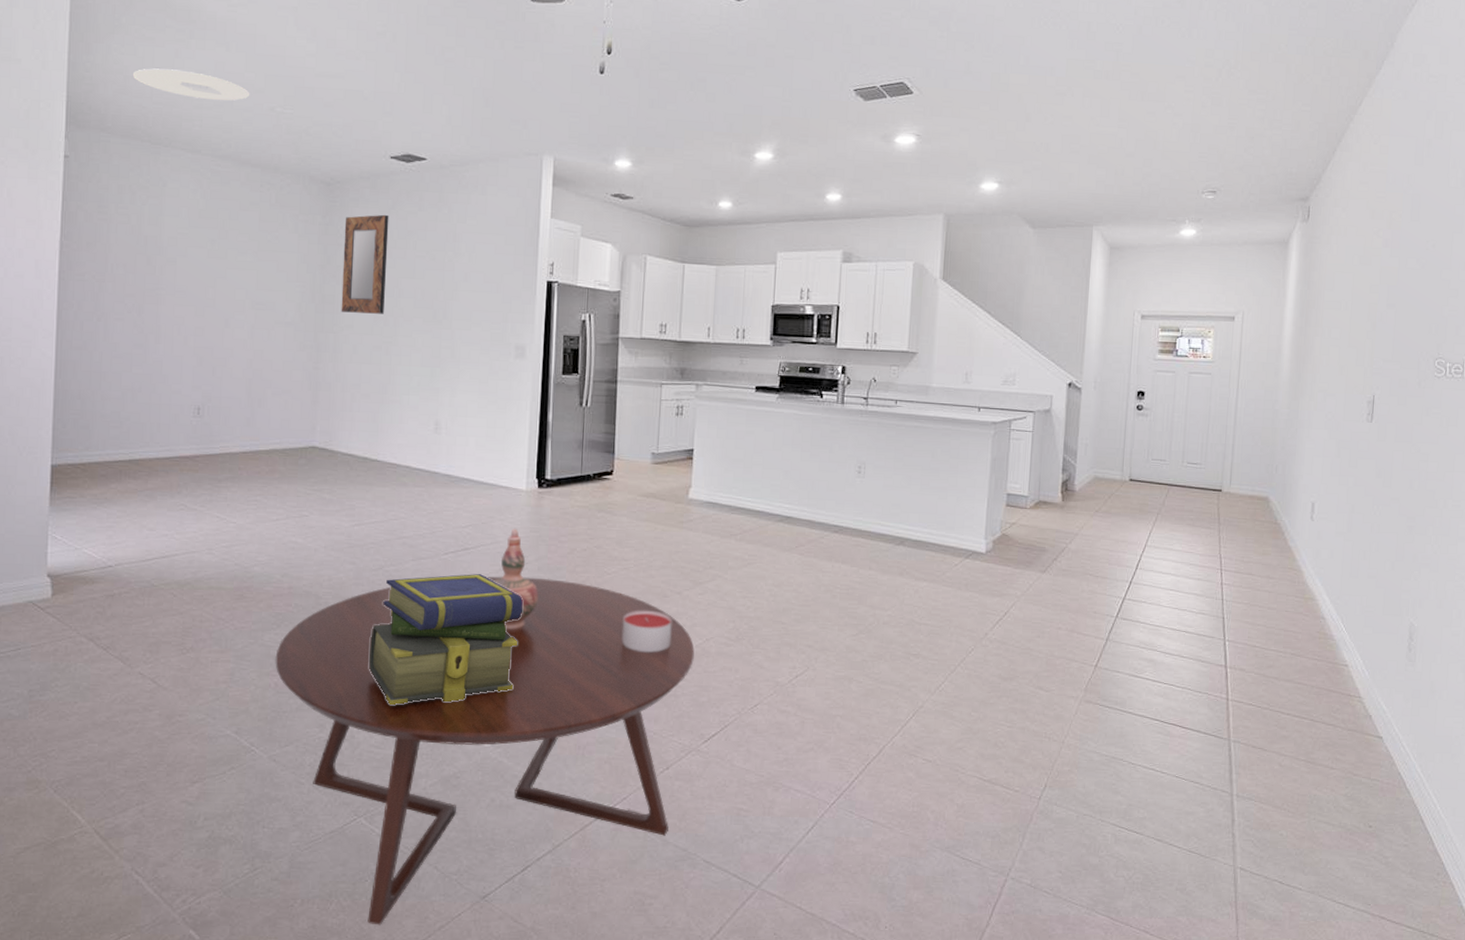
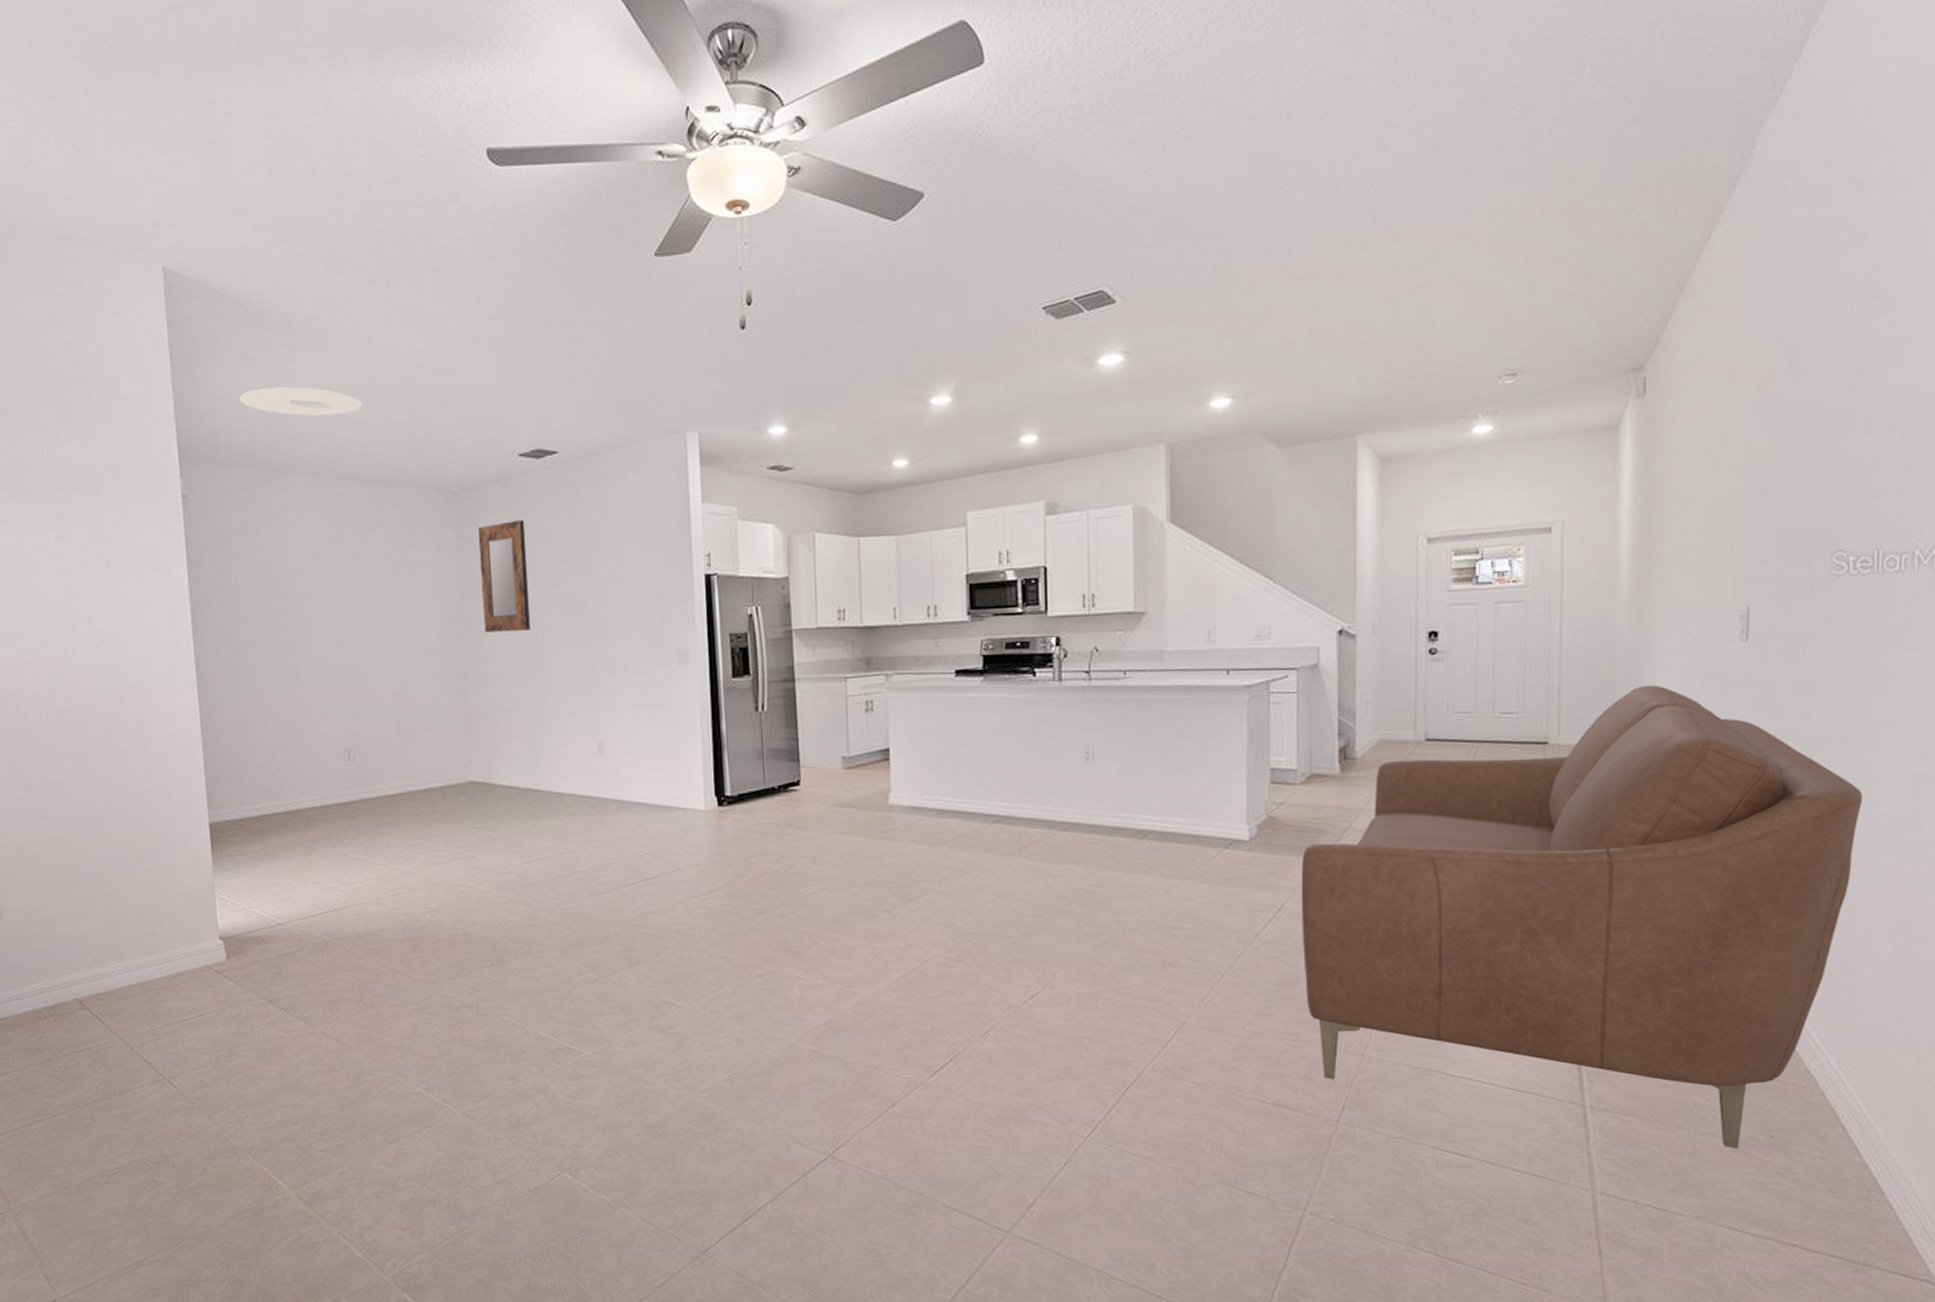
coffee table: present [275,576,695,925] -> none [457,905,912,1284]
stack of books: present [368,574,524,706] -> none [554,906,715,1053]
decorative vase: present [493,528,539,629] -> none [680,852,731,963]
candle: present [622,611,672,653] -> none [827,934,884,980]
sofa: none [1022,450,1448,835] -> present [1301,685,1863,1149]

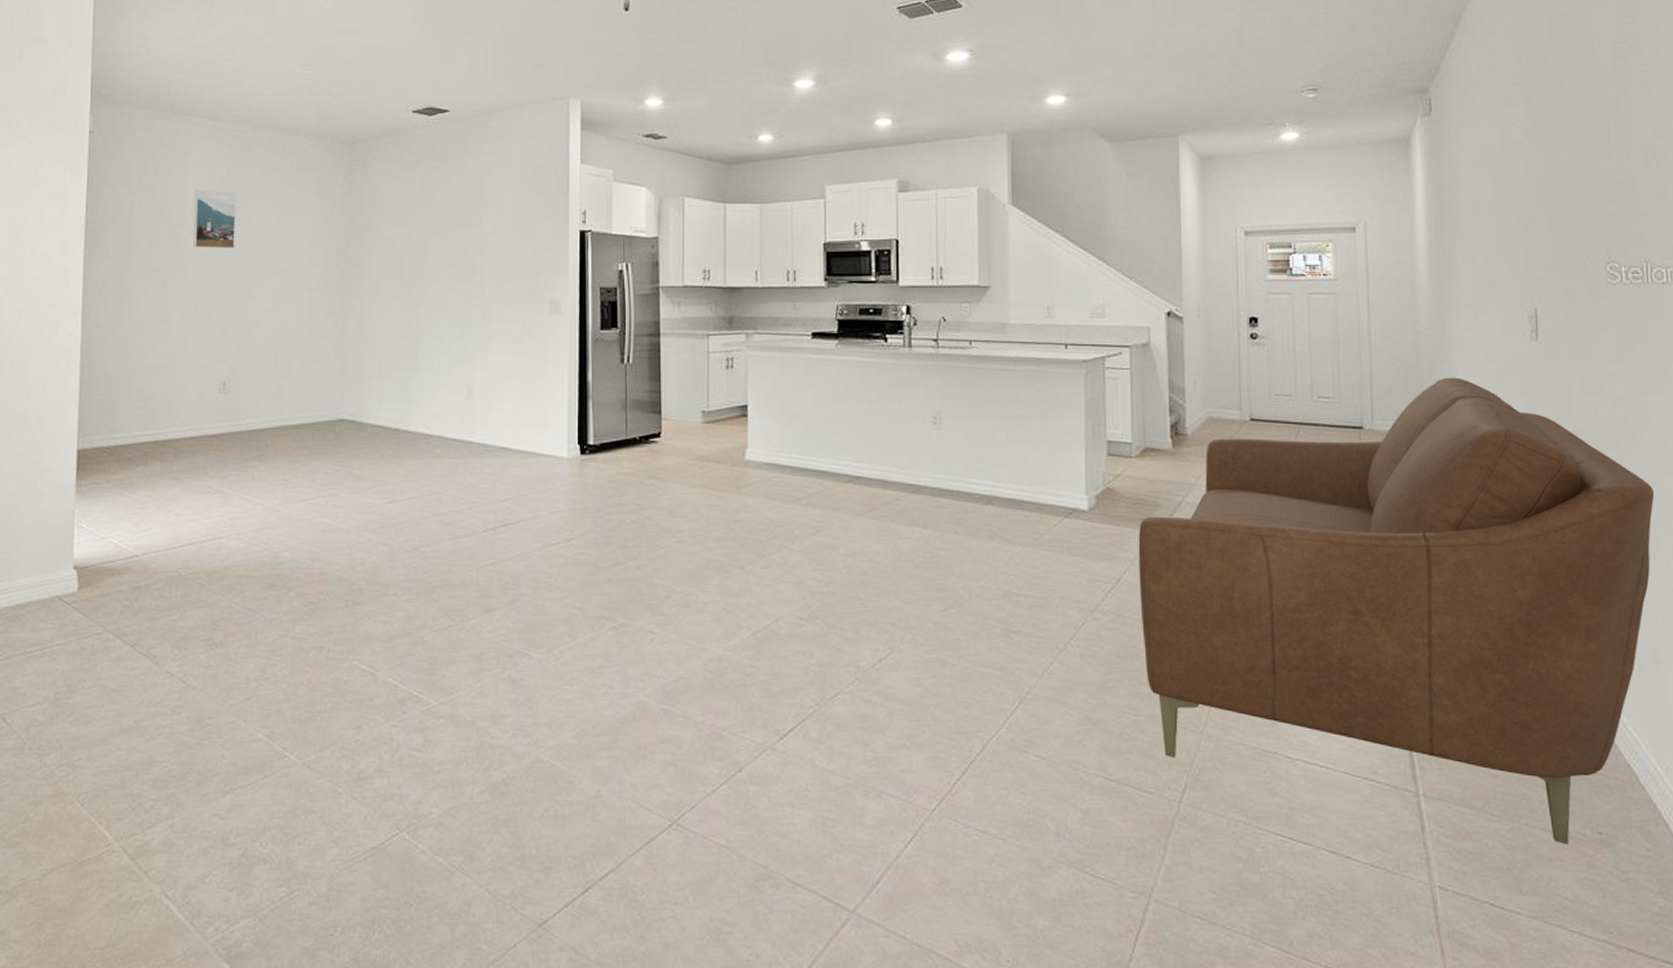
ceiling light: present [239,387,363,416] -> none [154,38,270,66]
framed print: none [298,551,346,613] -> present [194,189,236,248]
home mirror: present [478,519,530,633] -> none [366,170,413,275]

